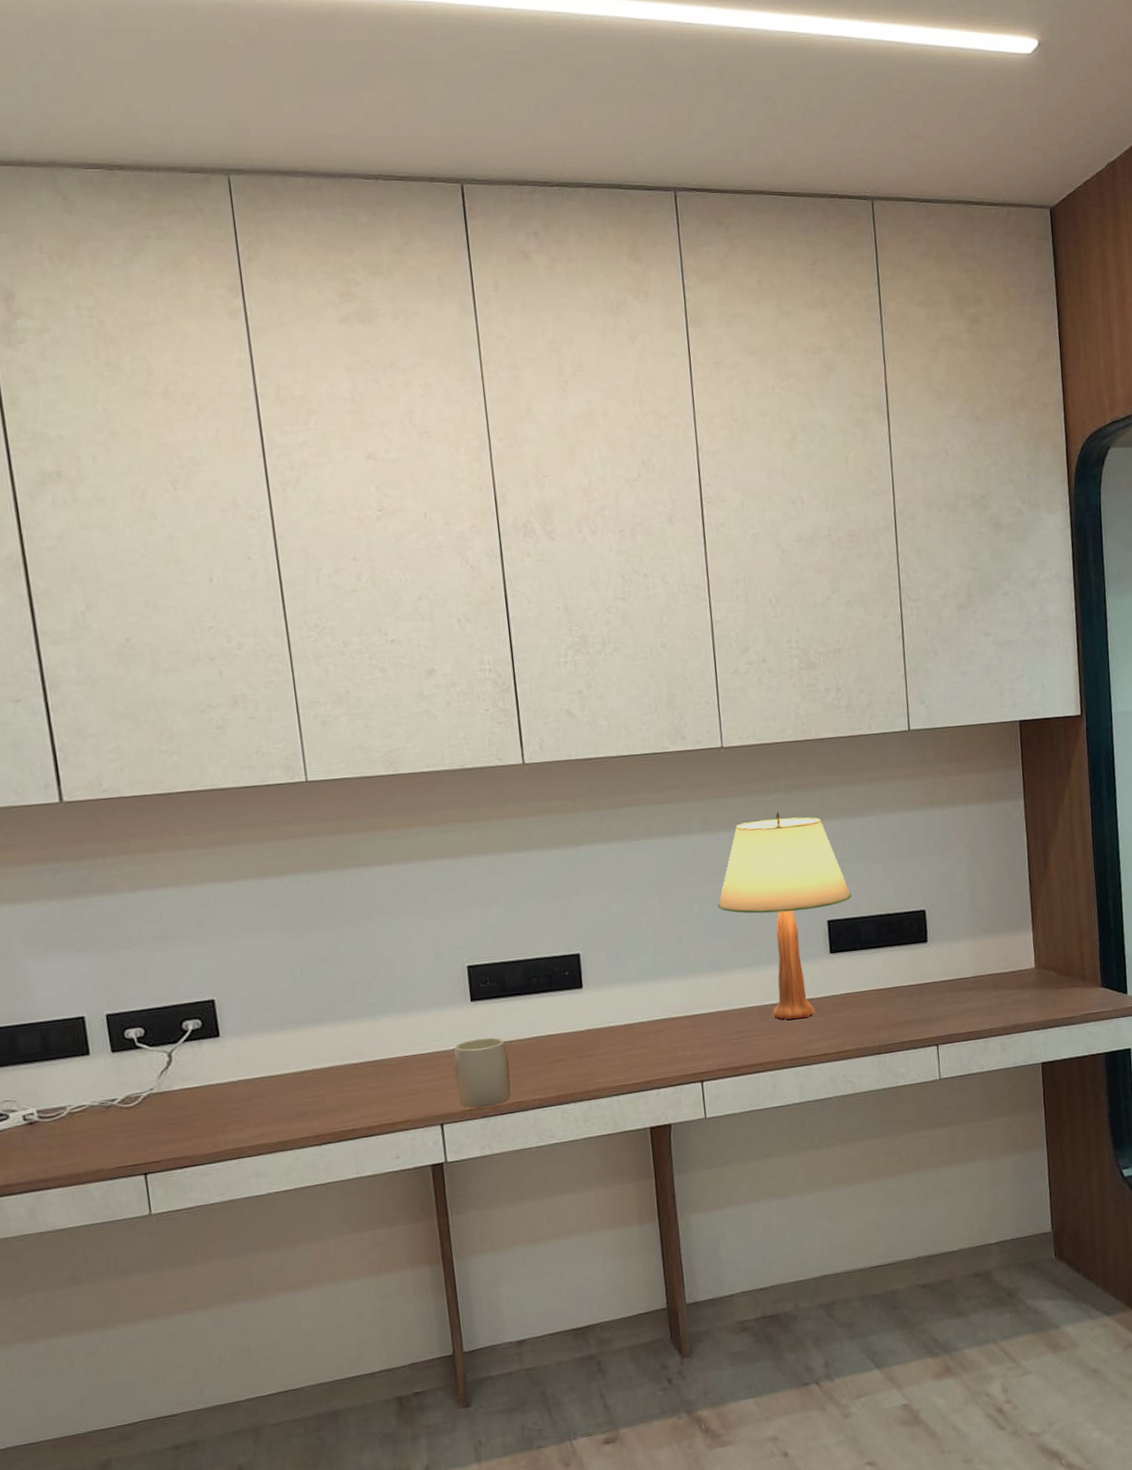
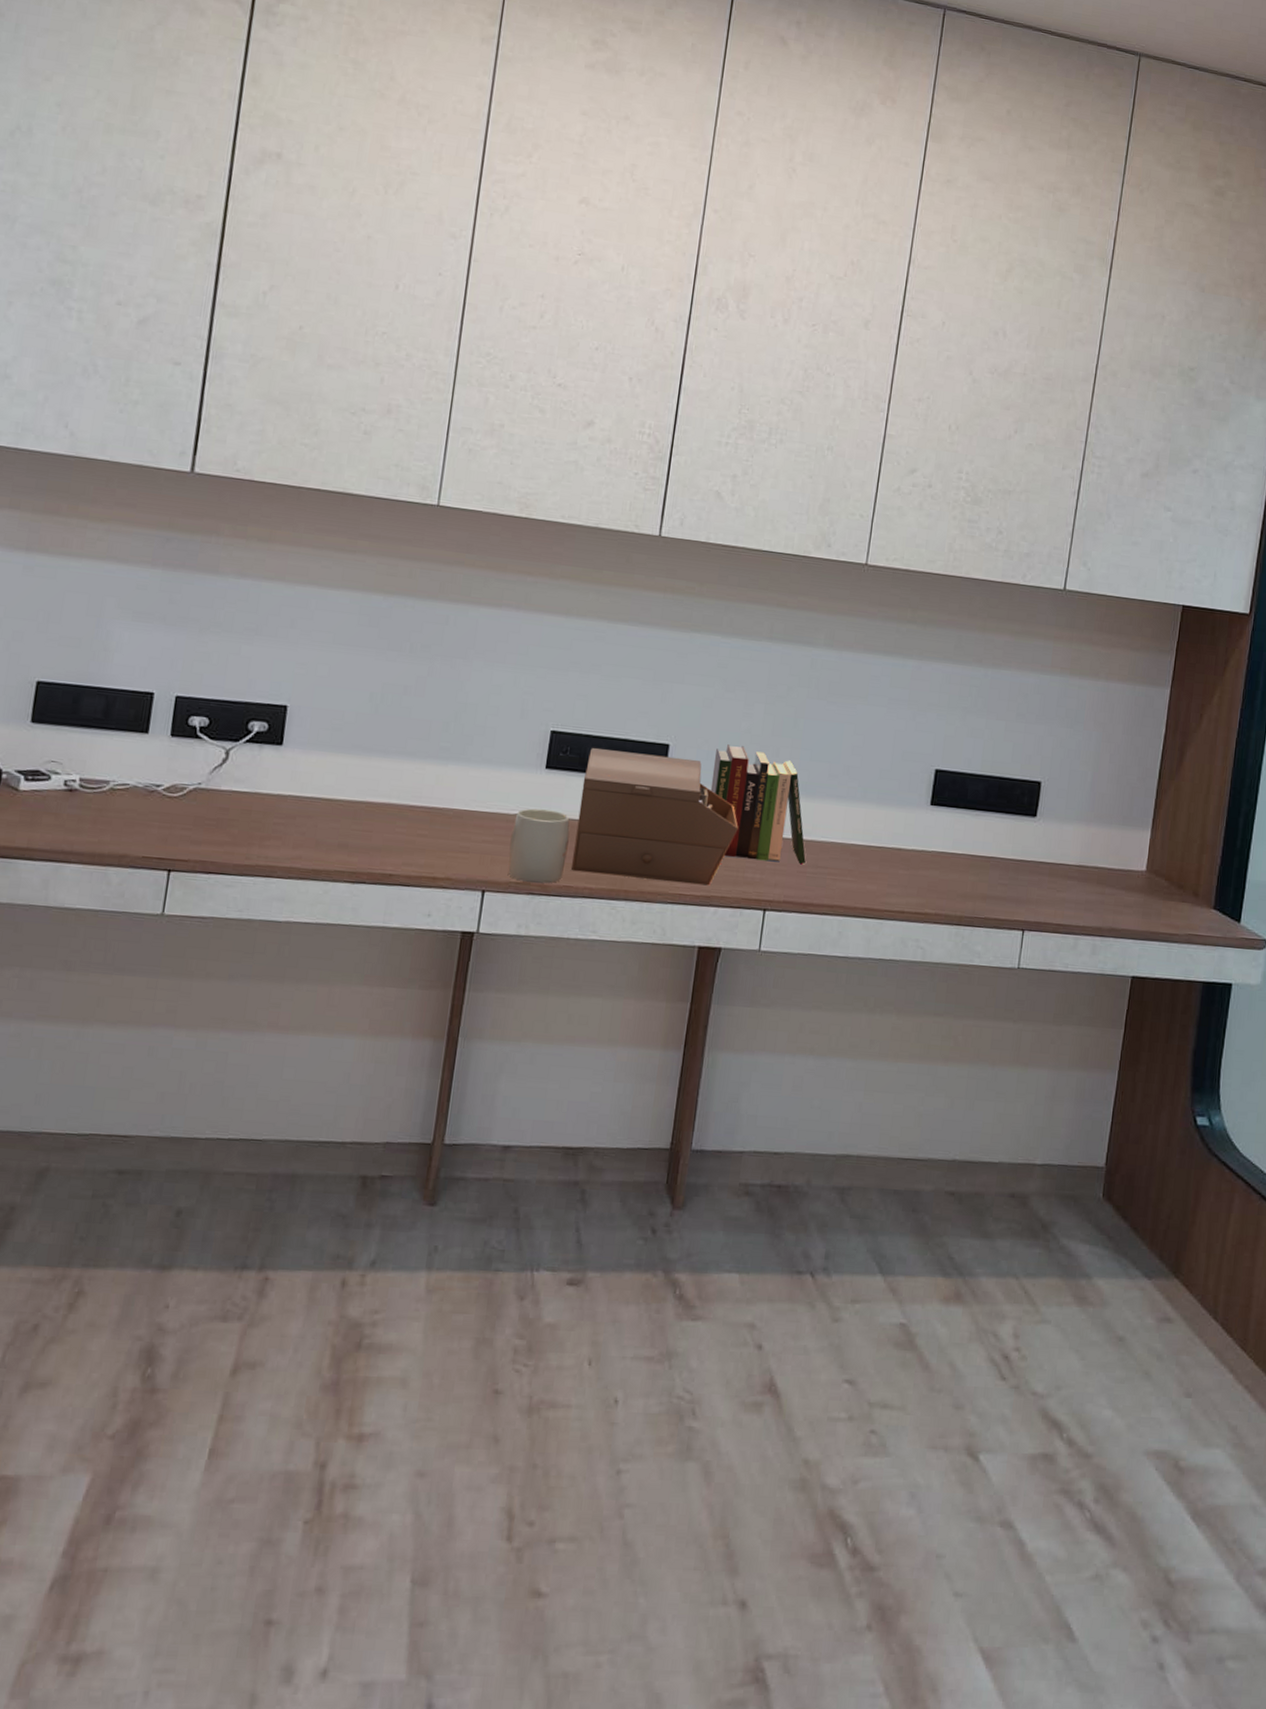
sewing box: none [507,961,661,1088] -> present [572,748,739,886]
books: none [624,939,729,1042] -> present [710,744,806,865]
table lamp: present [717,811,852,1020] -> none [824,642,967,868]

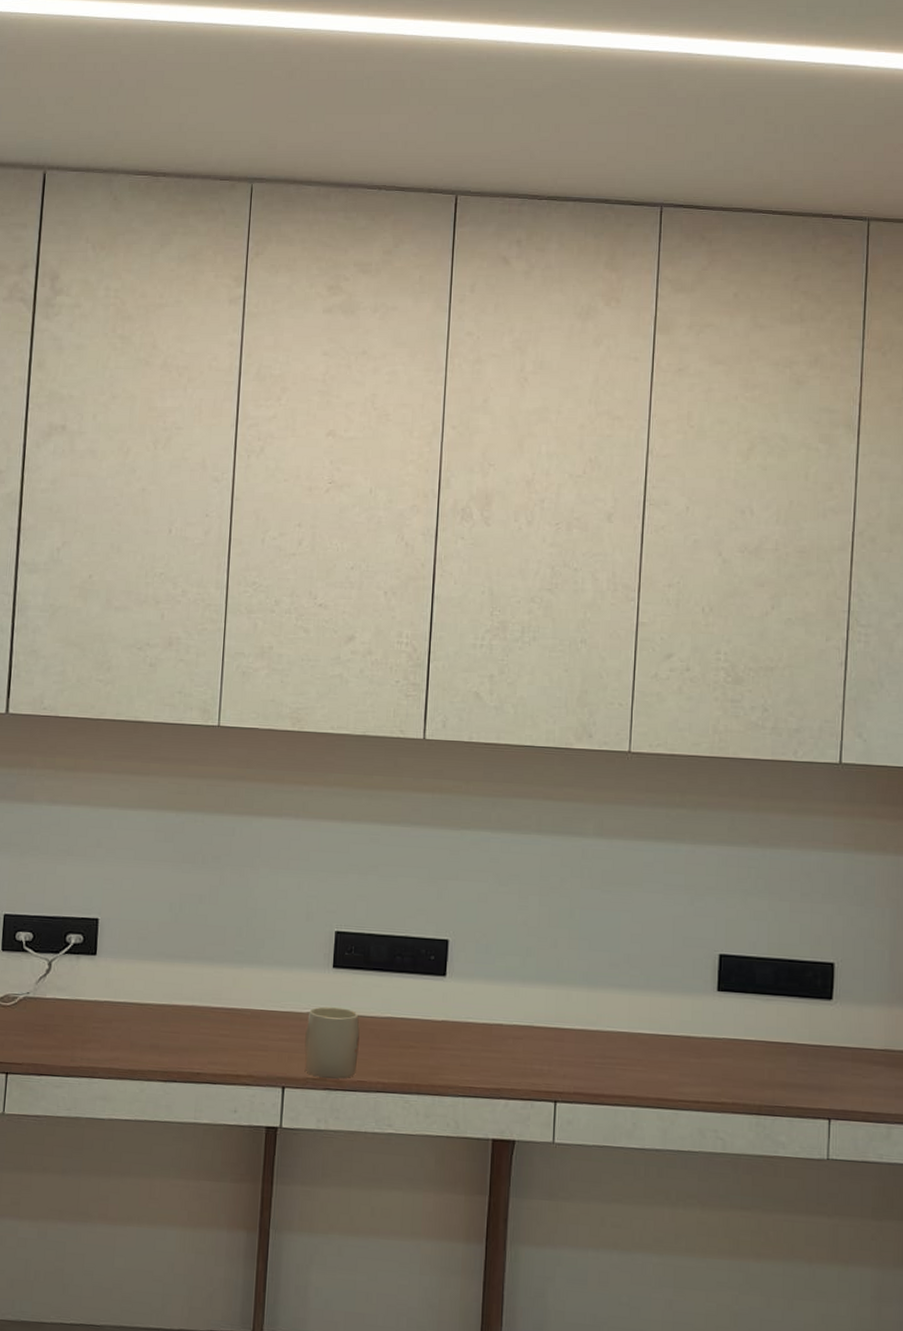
sewing box: present [572,748,739,886] -> none [364,946,523,1078]
books: present [710,744,806,865] -> none [492,937,593,1055]

